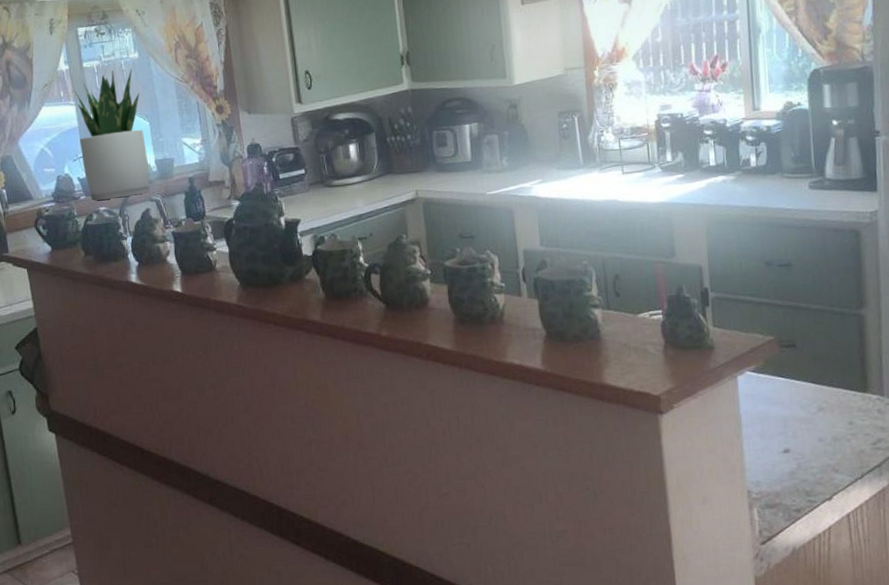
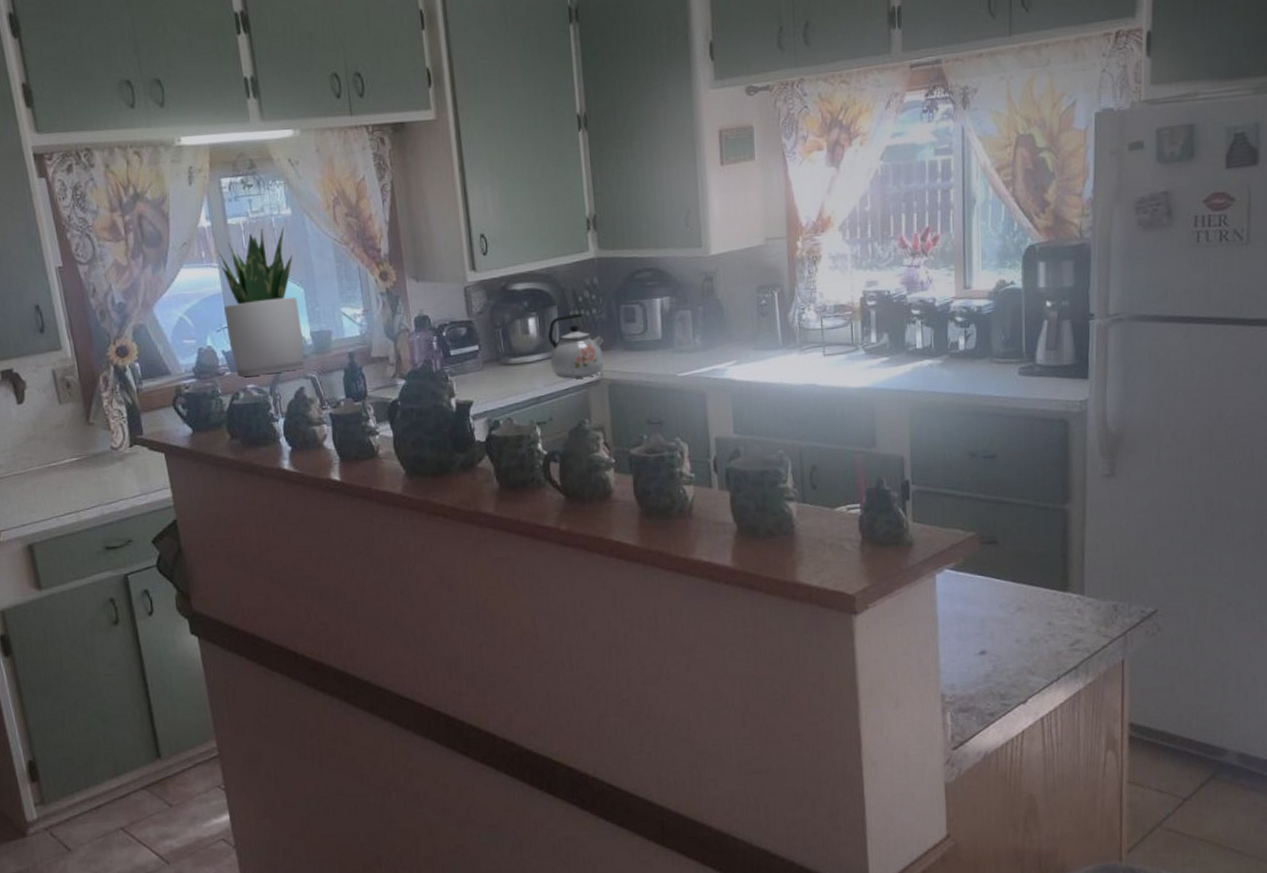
kettle: none [367,138,419,198] -> present [547,312,604,379]

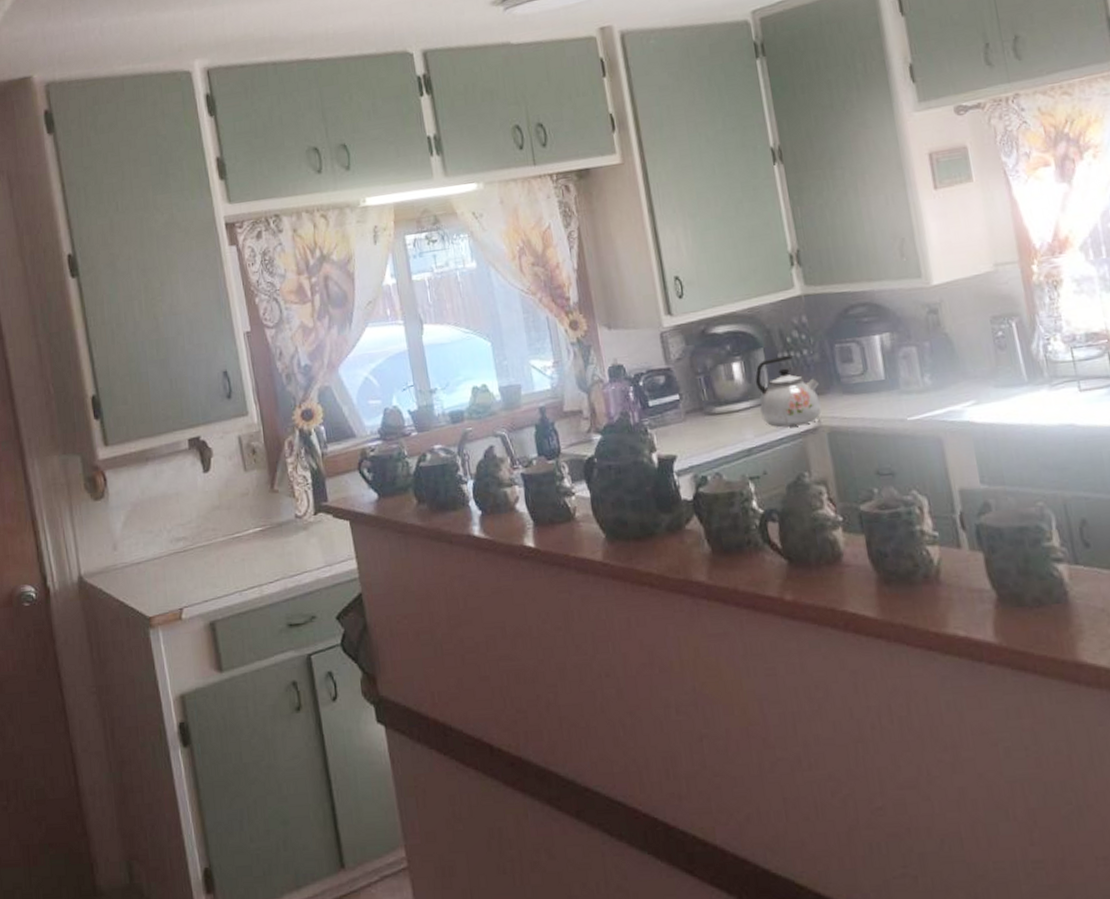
planter: present [217,227,305,378] -> none [402,280,494,439]

